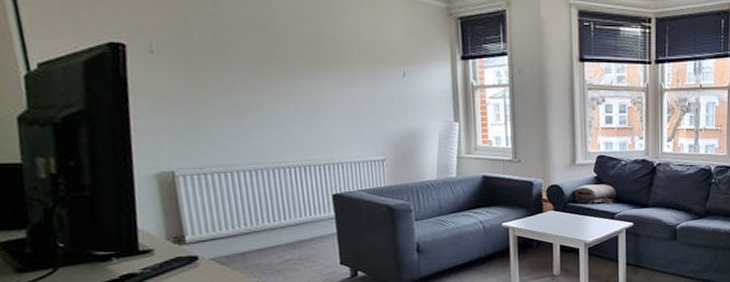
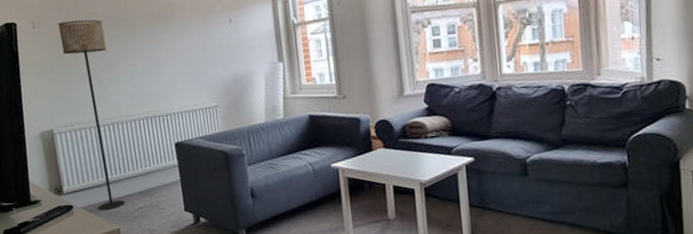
floor lamp: none [186,50,268,263] -> present [58,19,125,211]

